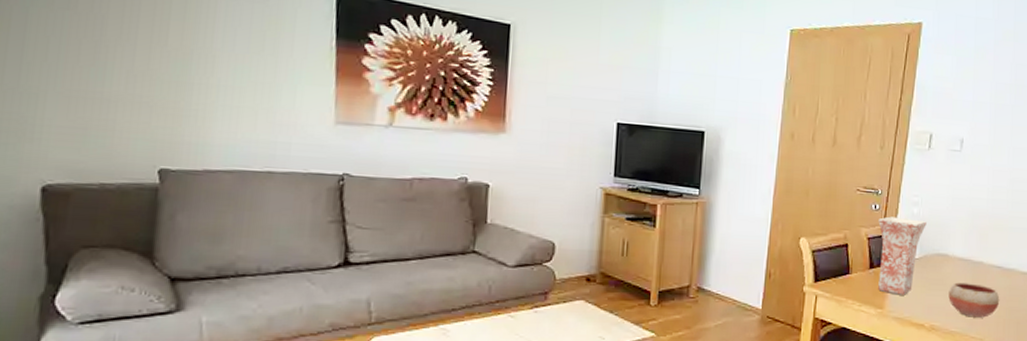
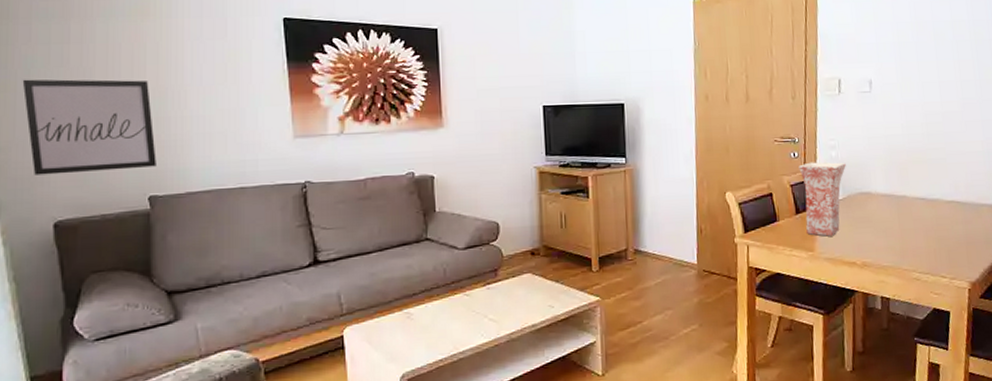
wall art: none [17,18,173,137] -> present [22,79,156,175]
bowl: present [948,282,1000,318] -> none [876,217,928,251]

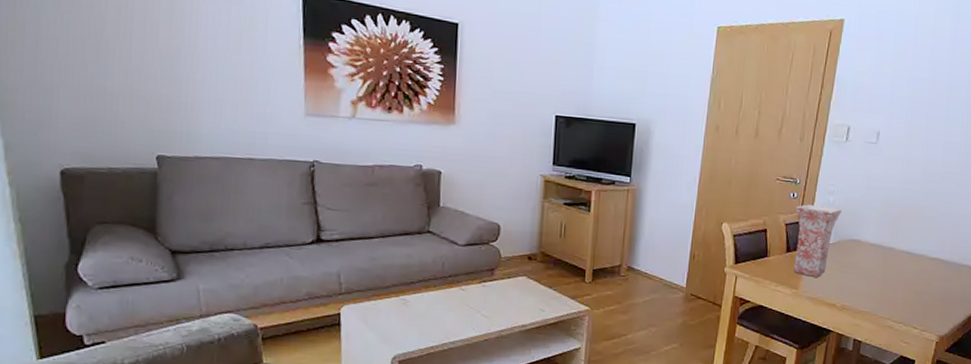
wall art: present [22,79,156,175] -> none [31,20,166,127]

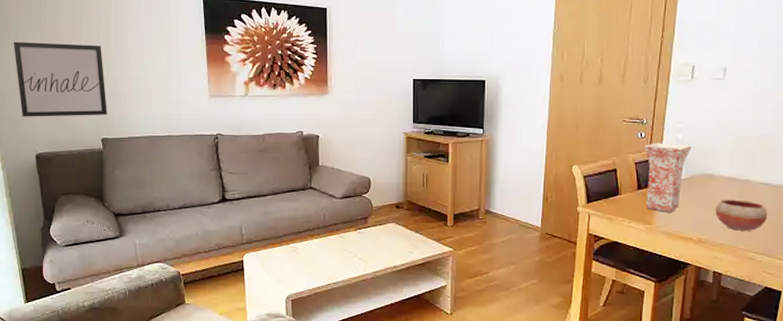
wall art: none [31,20,166,127] -> present [13,41,107,117]
bowl: none [859,266,908,299] -> present [715,199,768,231]

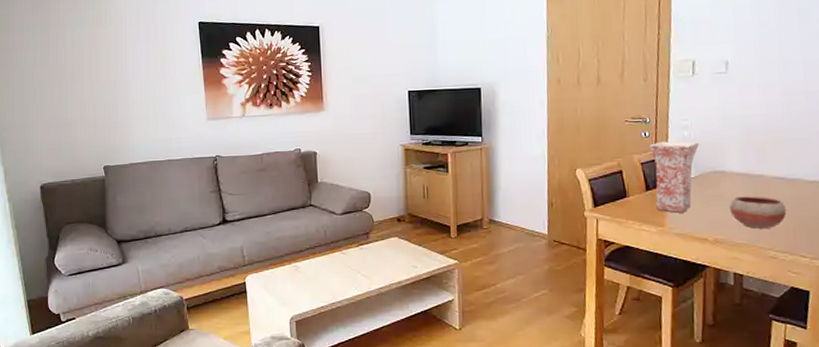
wall art: present [13,41,107,117] -> none [18,75,109,149]

